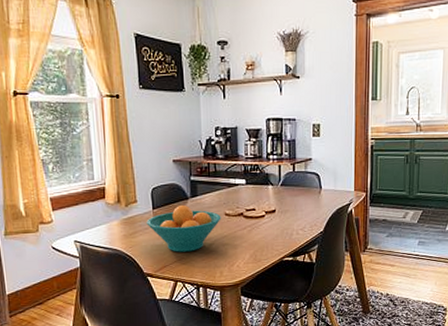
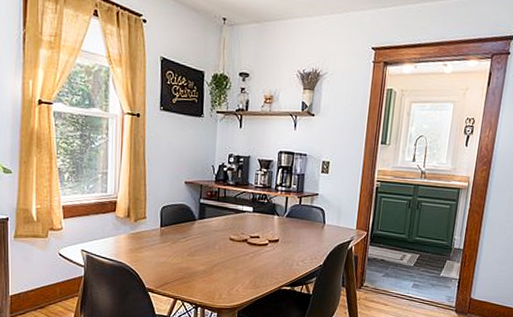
fruit bowl: present [146,204,221,252] -> none [153,225,226,272]

